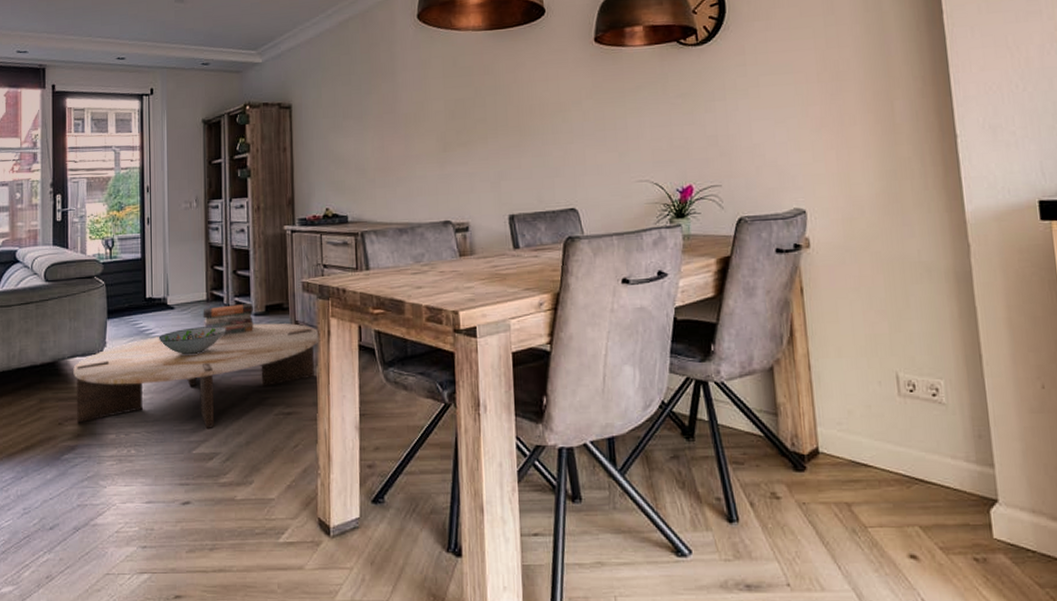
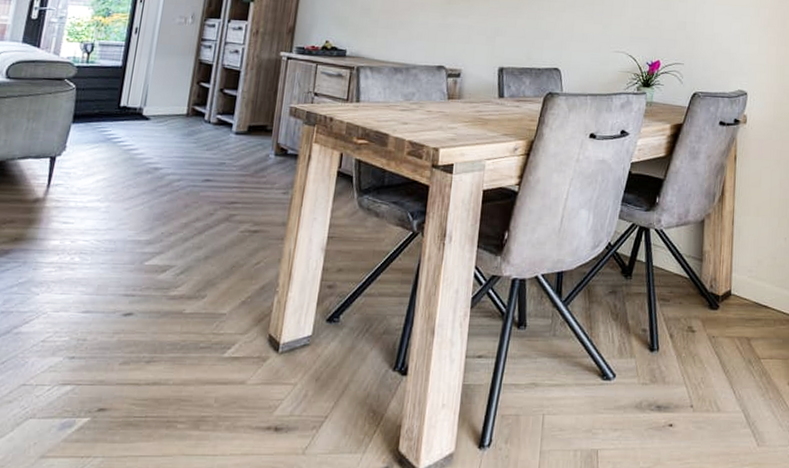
coffee table: present [73,323,321,430] -> none [17,142,301,242]
decorative bowl: present [158,326,226,355] -> none [126,140,203,167]
book stack: present [203,302,254,335] -> none [178,121,236,151]

